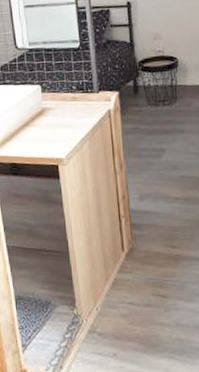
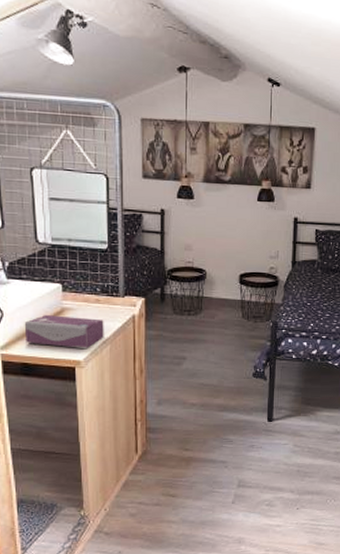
tissue box: none [10,115,83,146] -> present [24,314,104,348]

